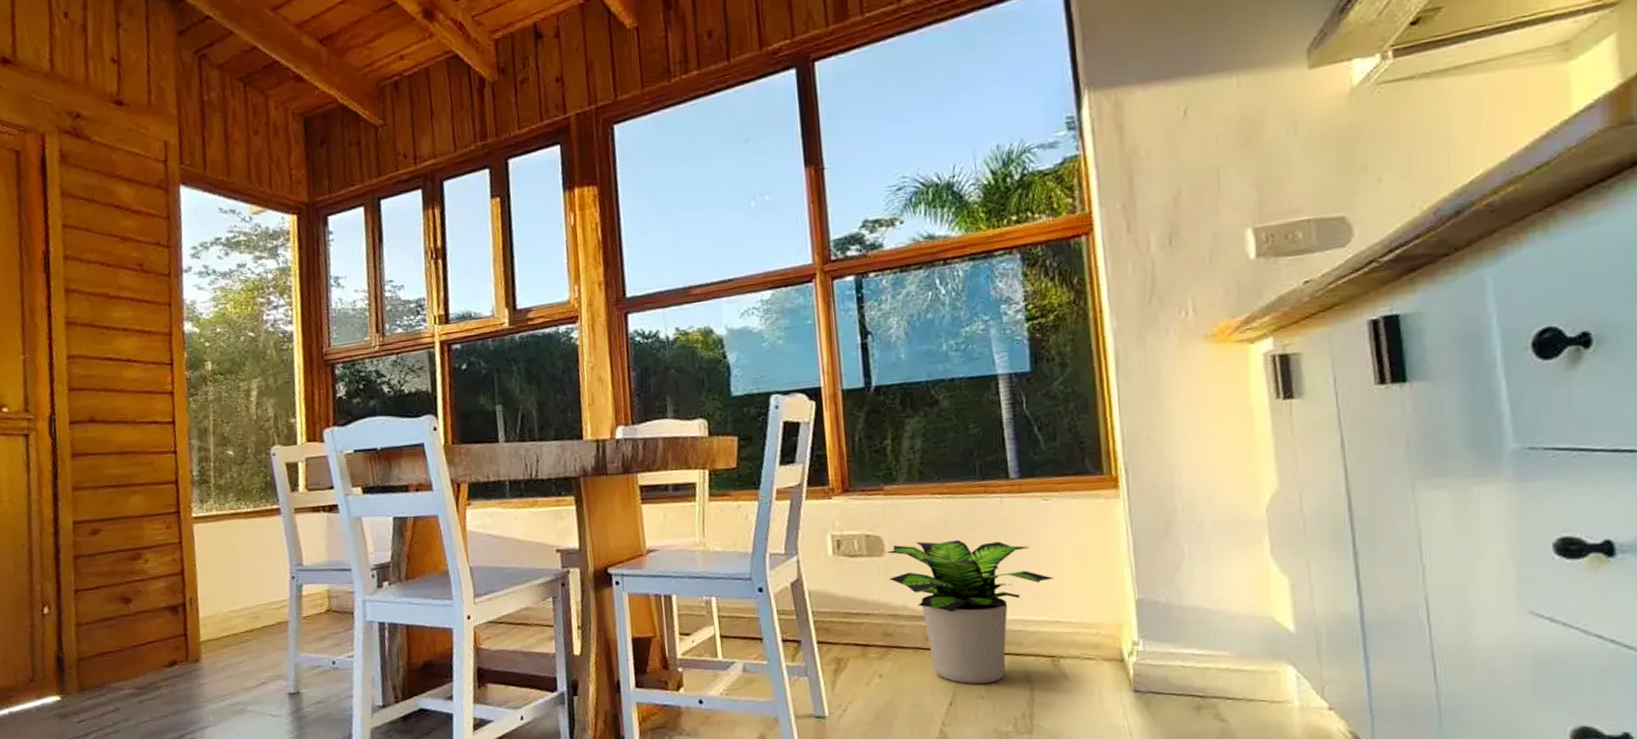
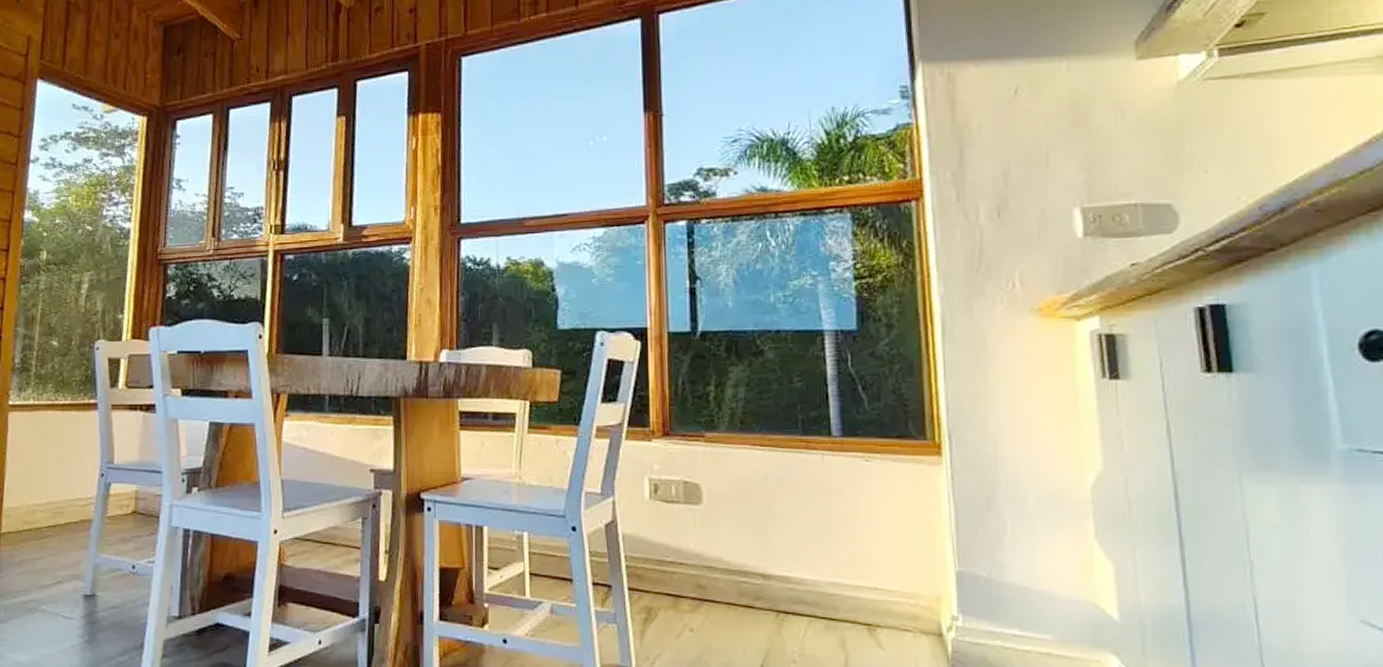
potted plant: present [886,539,1054,685] -> none [703,492,873,648]

